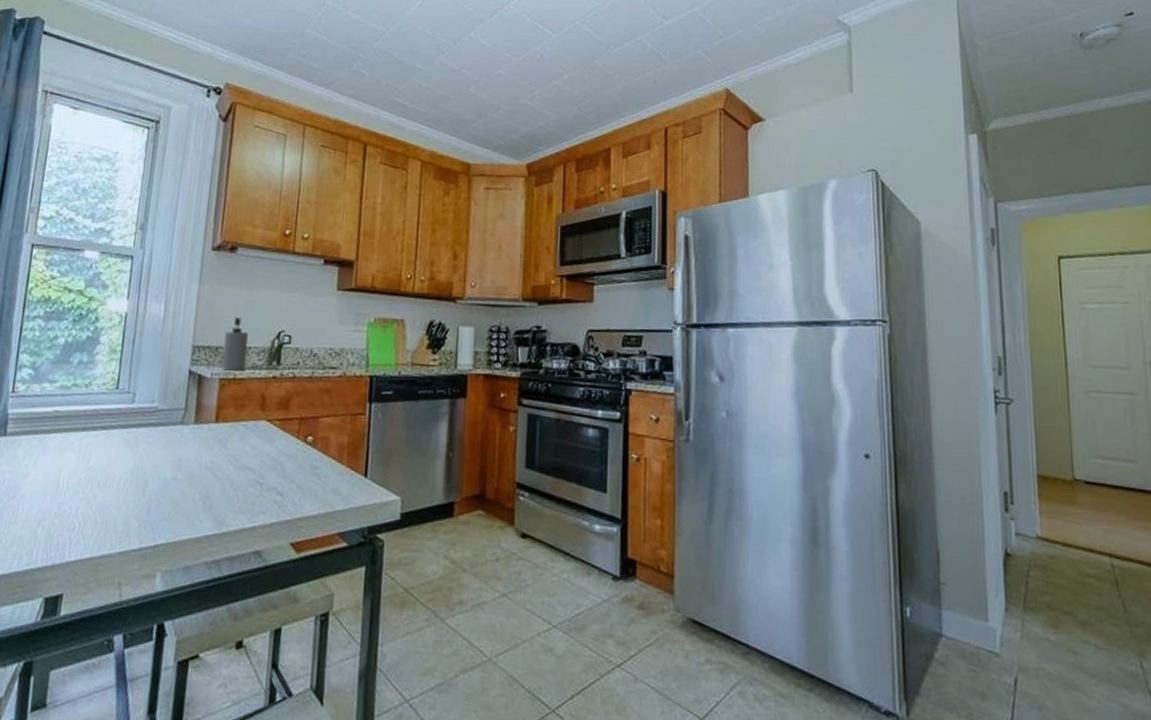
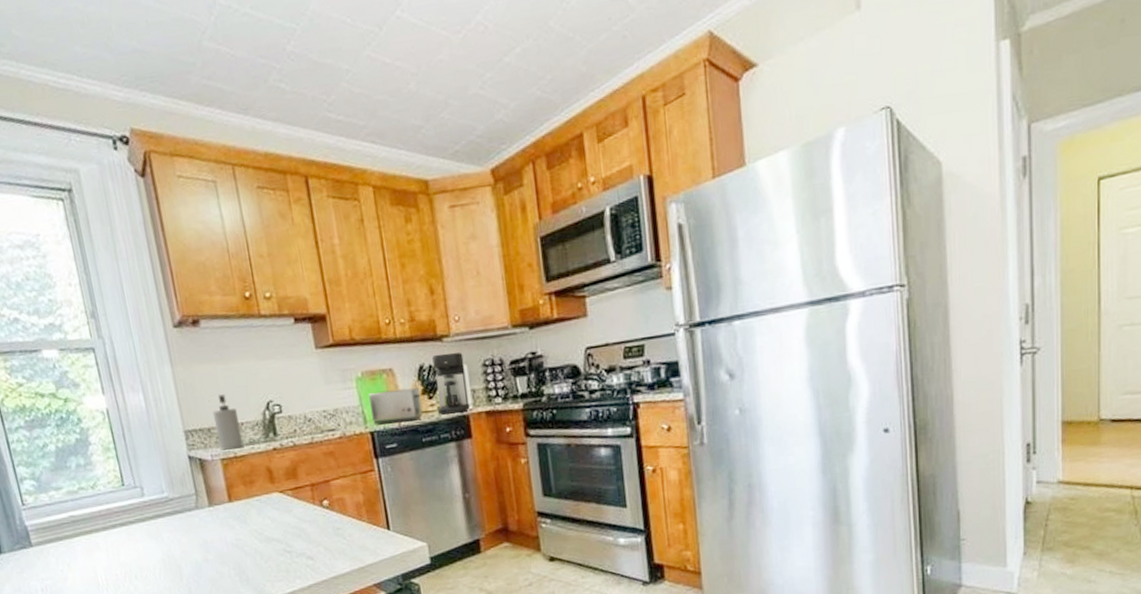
toaster: none [375,338,426,372] -> present [369,387,423,425]
coffee maker: none [439,313,473,372] -> present [432,352,470,415]

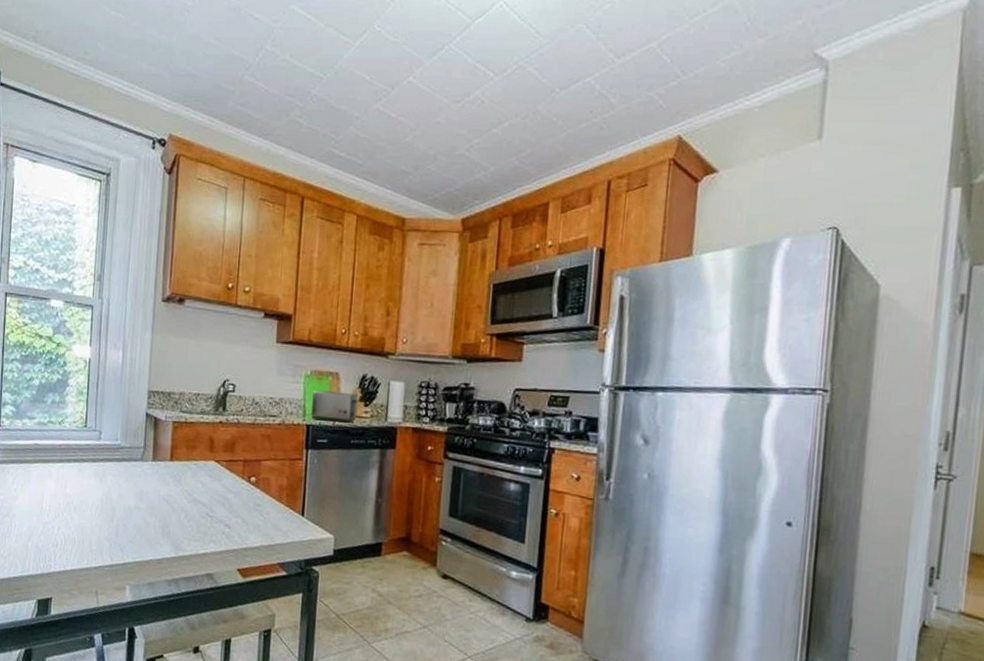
soap dispenser: present [208,394,244,450] -> none [174,366,197,416]
coffee maker: present [432,352,470,415] -> none [370,368,403,424]

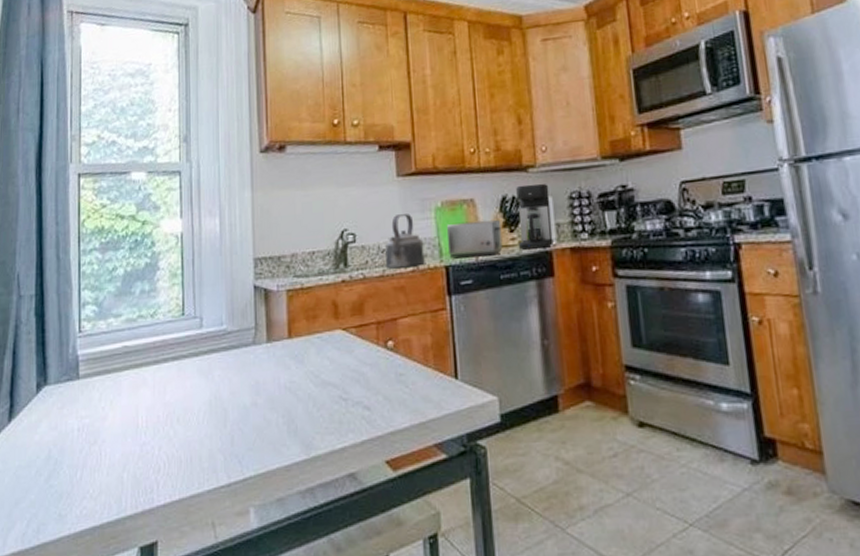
kettle: none [257,375,291,421] -> present [385,214,425,269]
coffee maker: none [370,368,403,424] -> present [516,183,554,250]

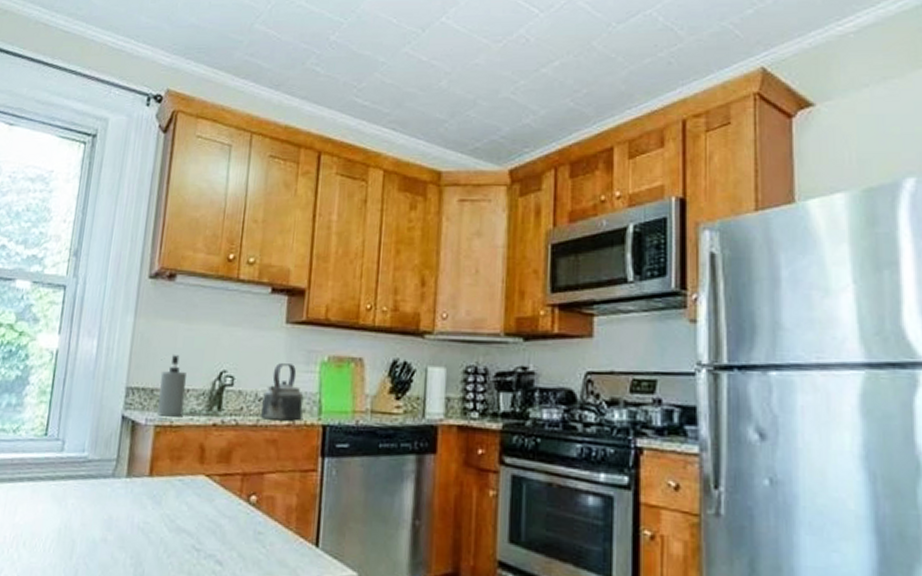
soap dispenser: none [283,221,312,281] -> present [157,355,187,417]
toaster: present [447,219,503,259] -> none [328,380,388,422]
coffee maker: present [516,183,554,250] -> none [403,351,444,422]

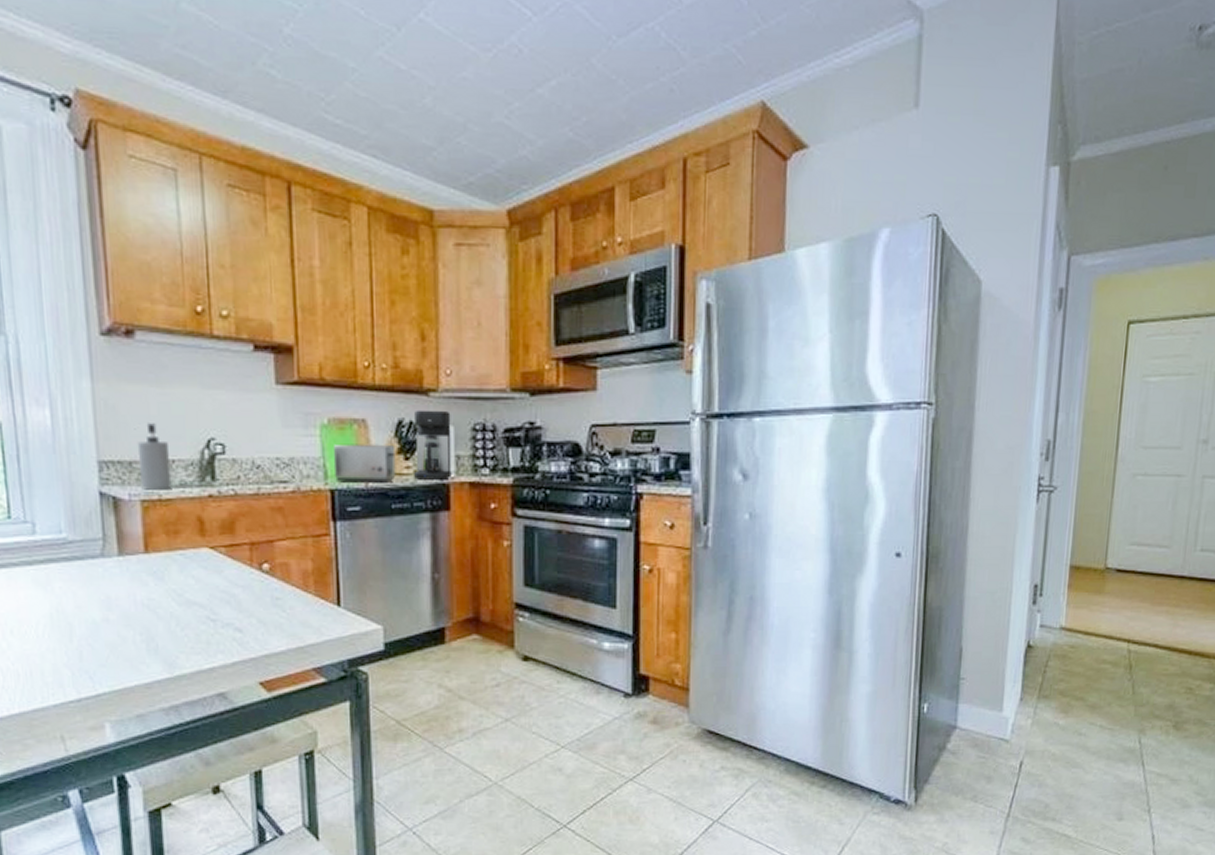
kettle: present [260,363,303,421] -> none [260,428,307,487]
toaster: none [328,380,388,422] -> present [334,443,396,483]
coffee maker: none [403,351,444,422] -> present [414,410,452,480]

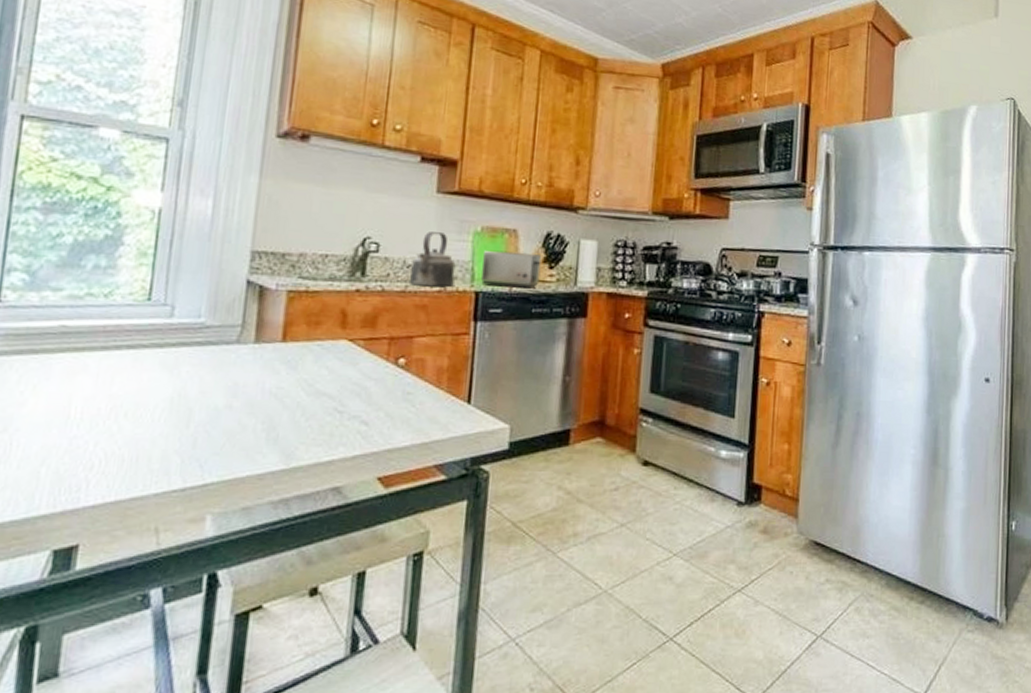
soap dispenser: present [134,423,172,490] -> none [290,219,325,283]
kettle: none [260,428,307,487] -> present [408,232,455,288]
coffee maker: present [414,410,452,480] -> none [556,224,596,289]

